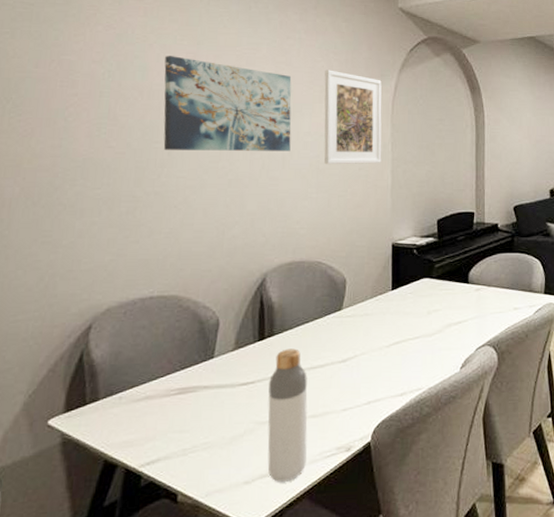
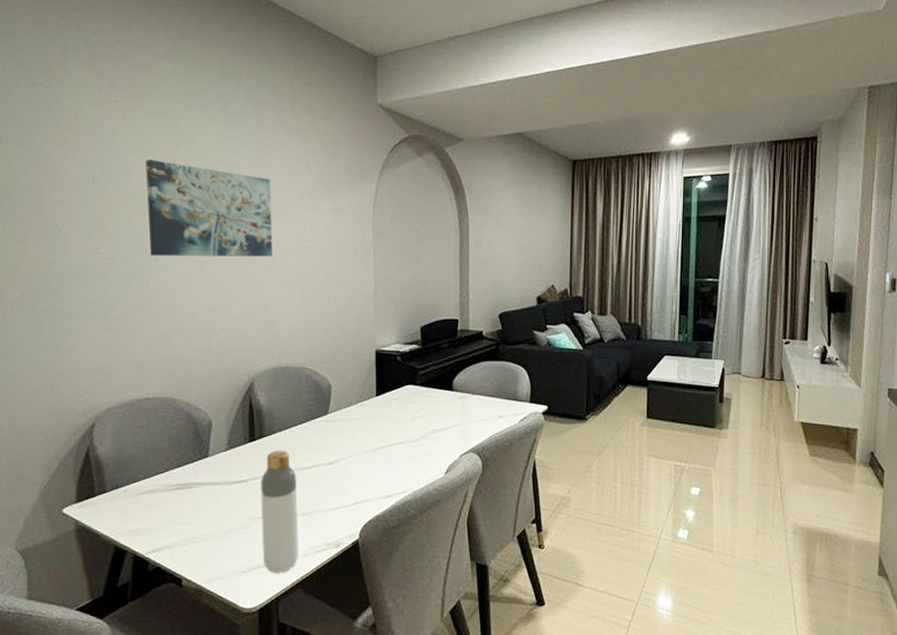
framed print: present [324,70,382,165] -> none [304,172,364,271]

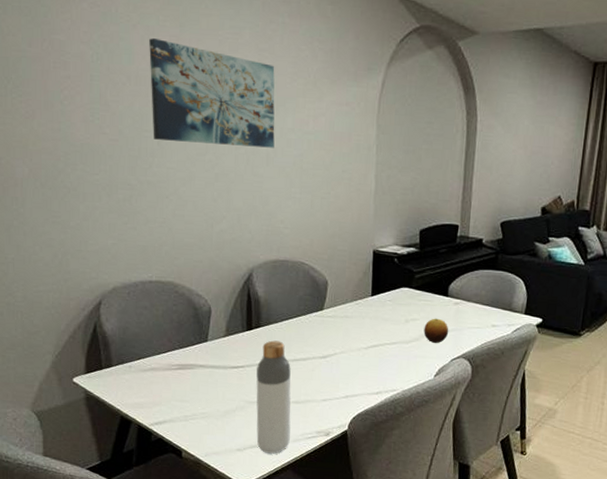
fruit: none [431,414,456,440] -> present [424,318,449,344]

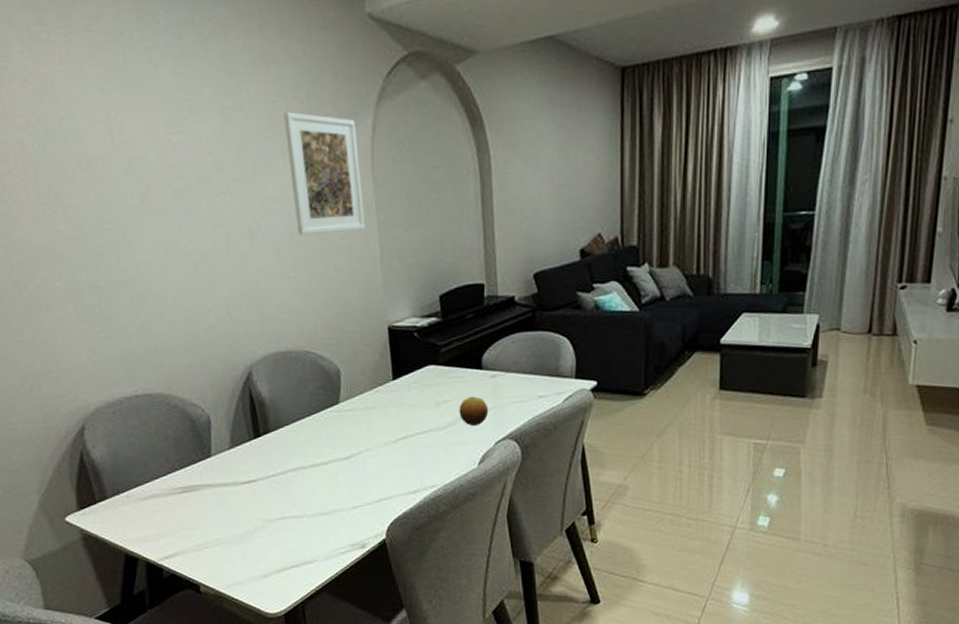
wall art: present [149,38,275,148] -> none [95,112,257,231]
bottle: present [256,340,291,454] -> none [271,445,321,576]
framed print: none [307,60,369,167] -> present [283,112,366,236]

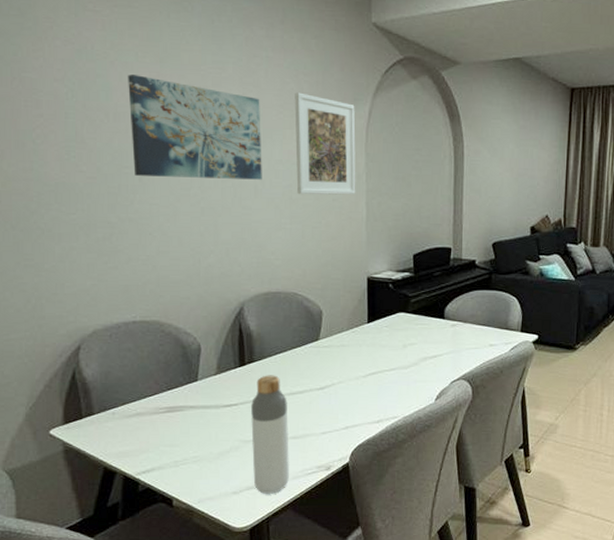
wall art: none [95,112,257,231] -> present [128,74,262,180]
bottle: none [271,445,321,576] -> present [251,375,289,494]
fruit: present [459,396,489,427] -> none [422,341,447,367]

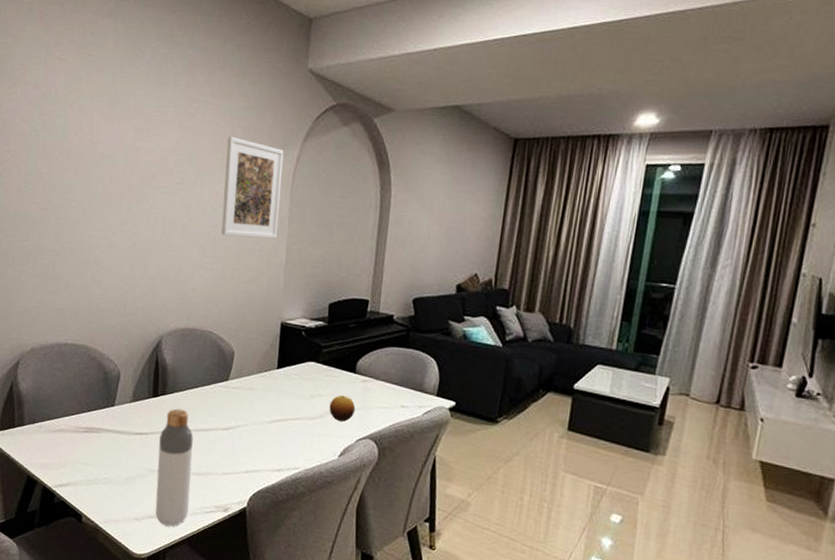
wall art: present [128,74,262,180] -> none [79,116,195,219]
fruit: none [422,341,447,367] -> present [329,395,356,422]

